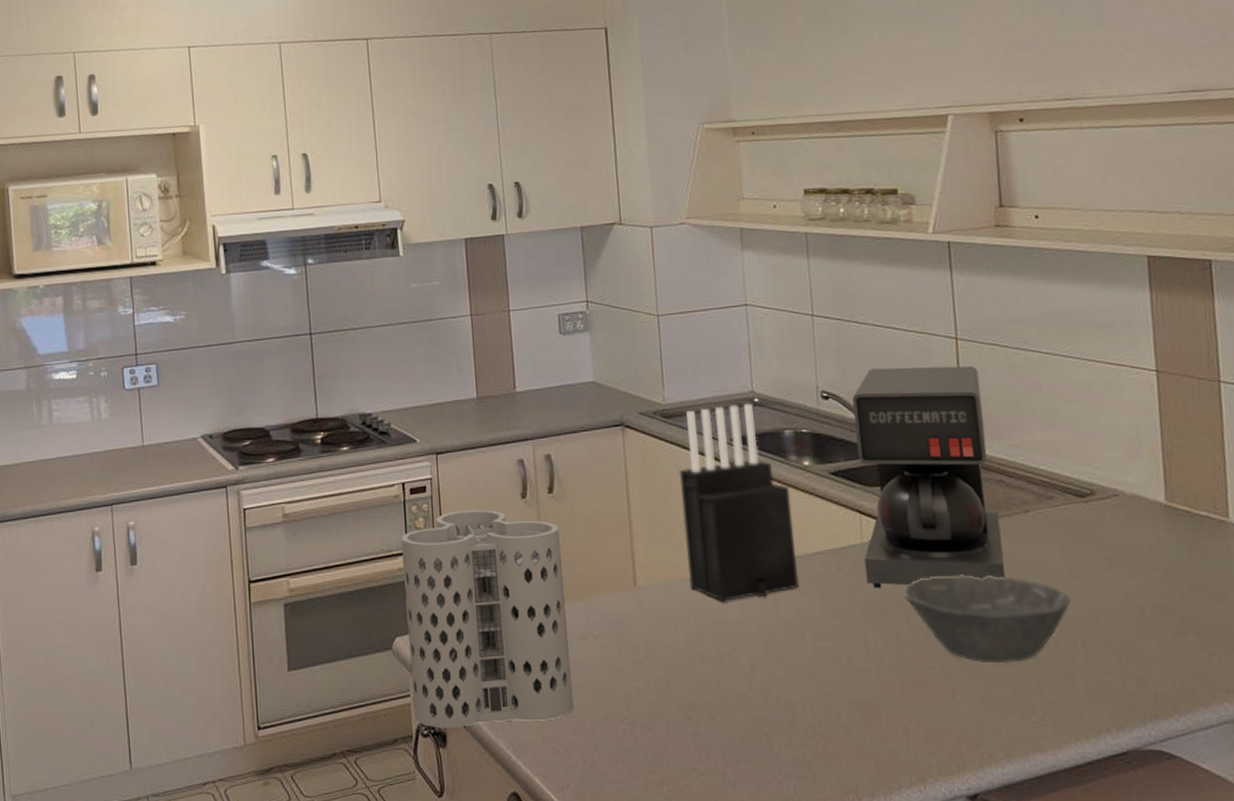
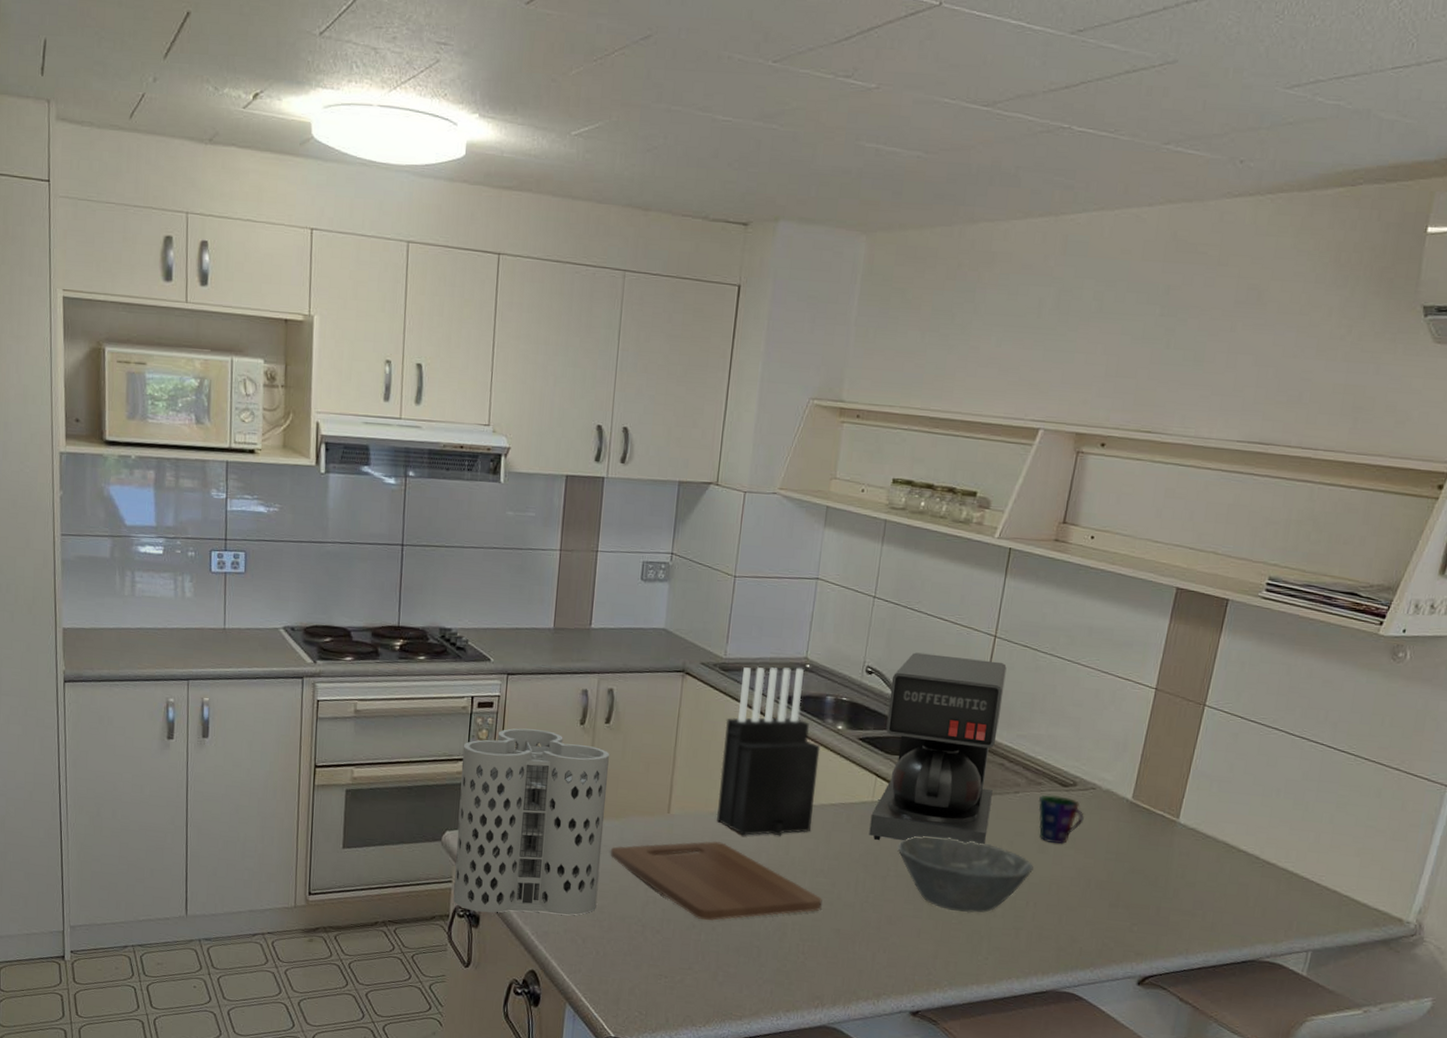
cutting board: none [578,611,832,709] -> present [610,840,823,921]
cup: none [1054,509,1115,567] -> present [1038,795,1084,845]

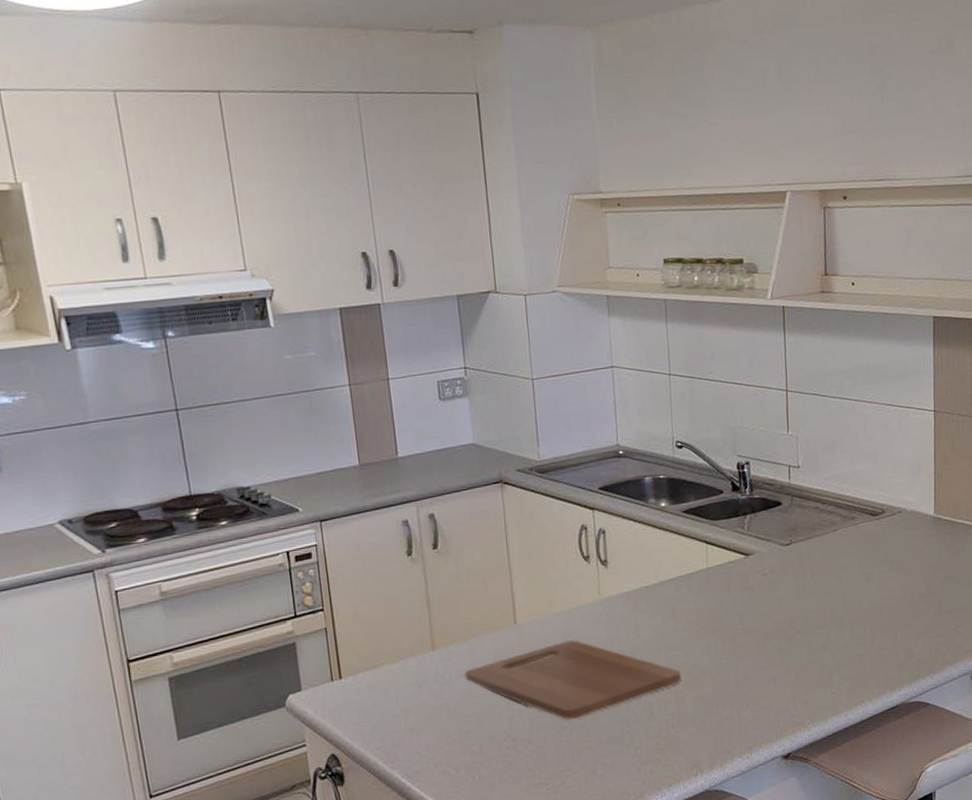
utensil holder: present [453,728,609,916] -> none [288,569,463,770]
knife block: present [716,667,821,837] -> none [553,455,656,628]
coffee maker: present [869,652,1007,845] -> none [701,413,817,604]
bowl: present [898,835,1033,913] -> none [739,583,863,654]
cup: present [1038,795,1084,845] -> none [855,525,897,570]

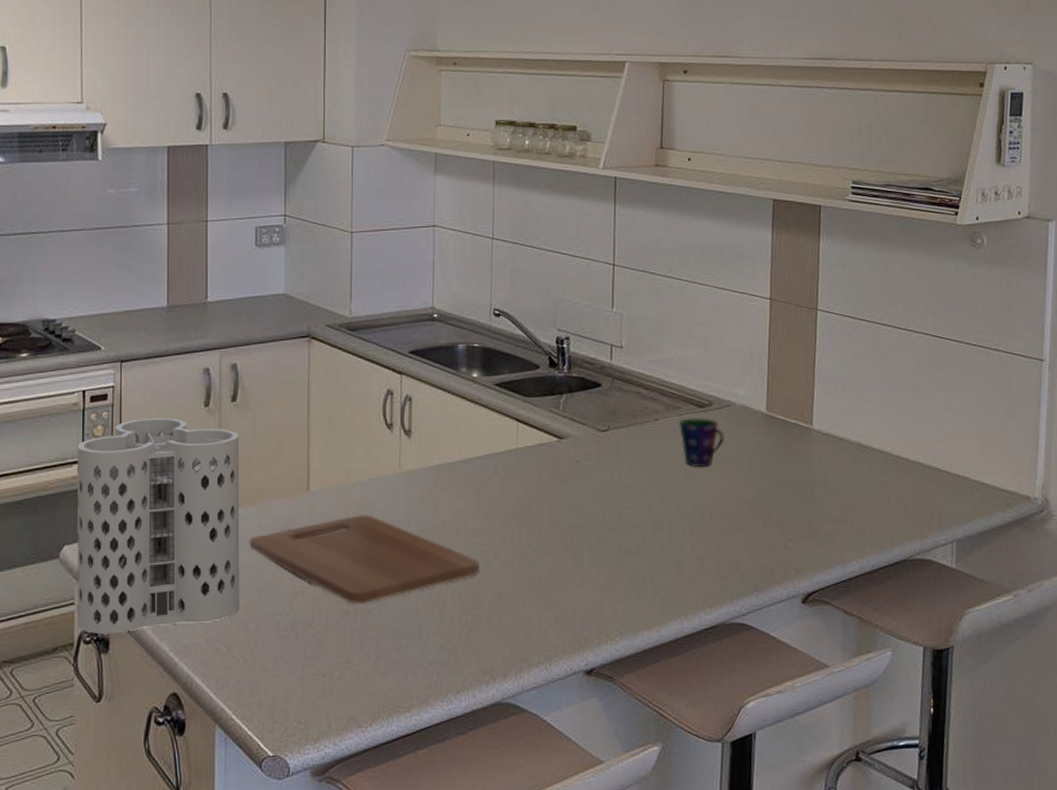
utensil holder: none [288,569,463,770] -> present [76,418,240,635]
cup: none [855,525,897,570] -> present [678,418,724,468]

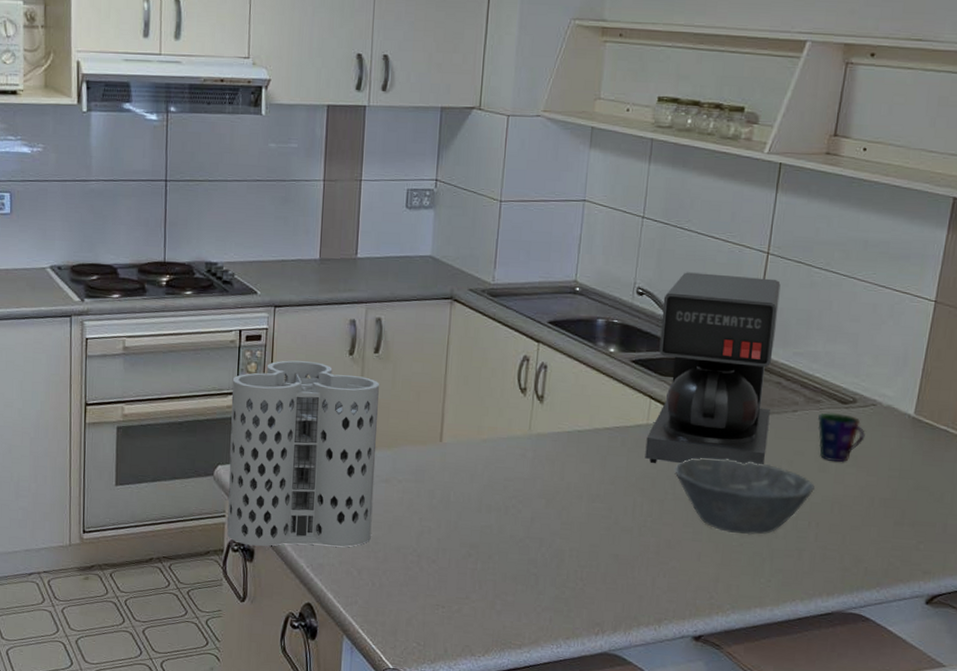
cutting board: present [249,514,480,605] -> none [383,468,600,549]
coffee maker: none [517,289,635,490] -> present [645,272,781,466]
bowl: none [548,476,684,554] -> present [675,457,815,535]

